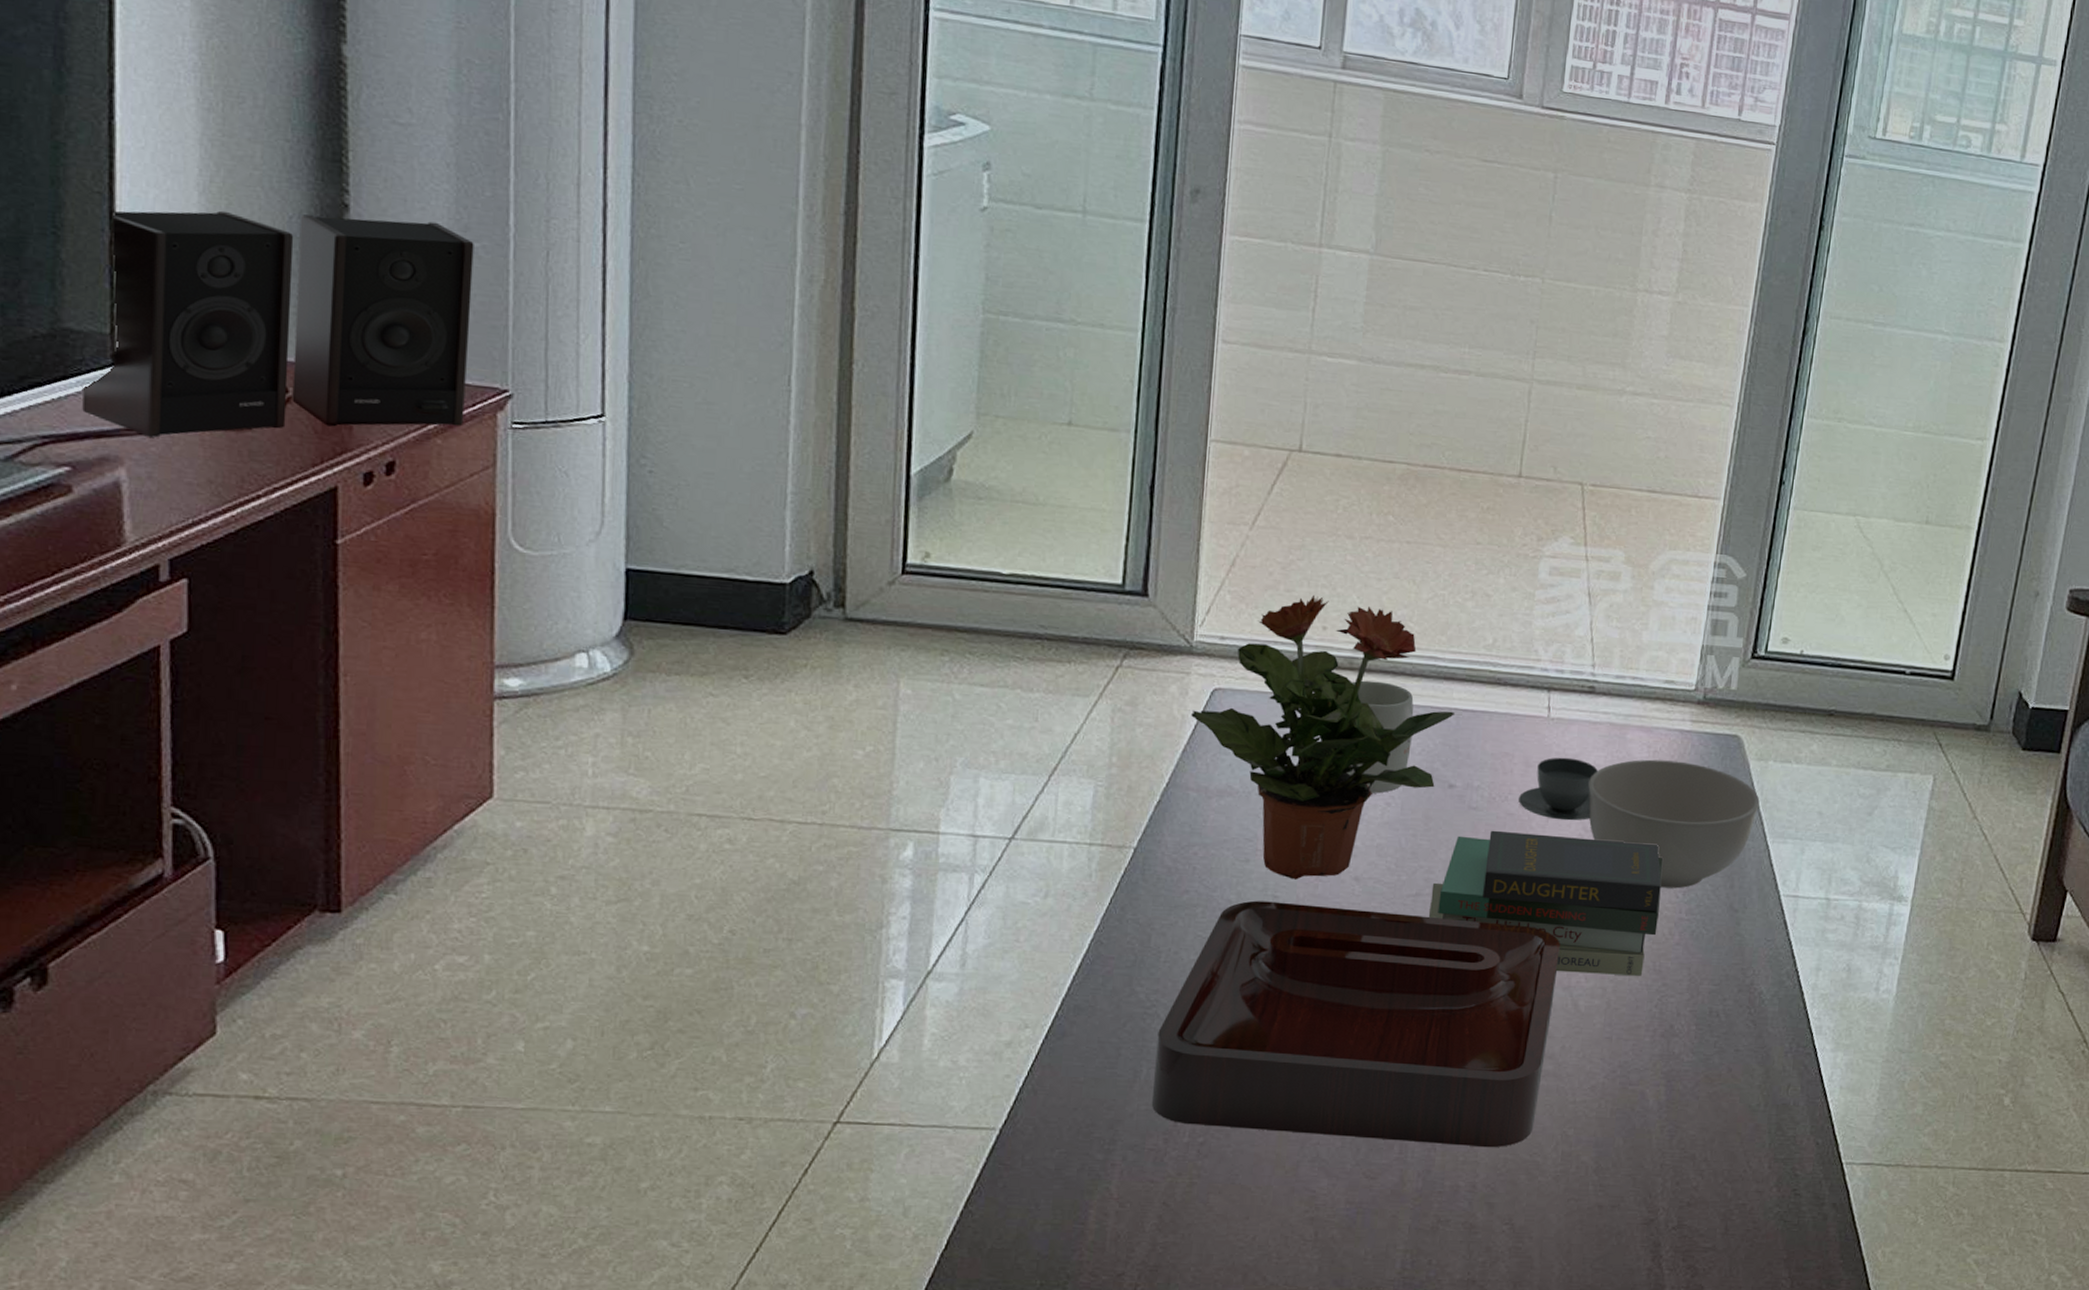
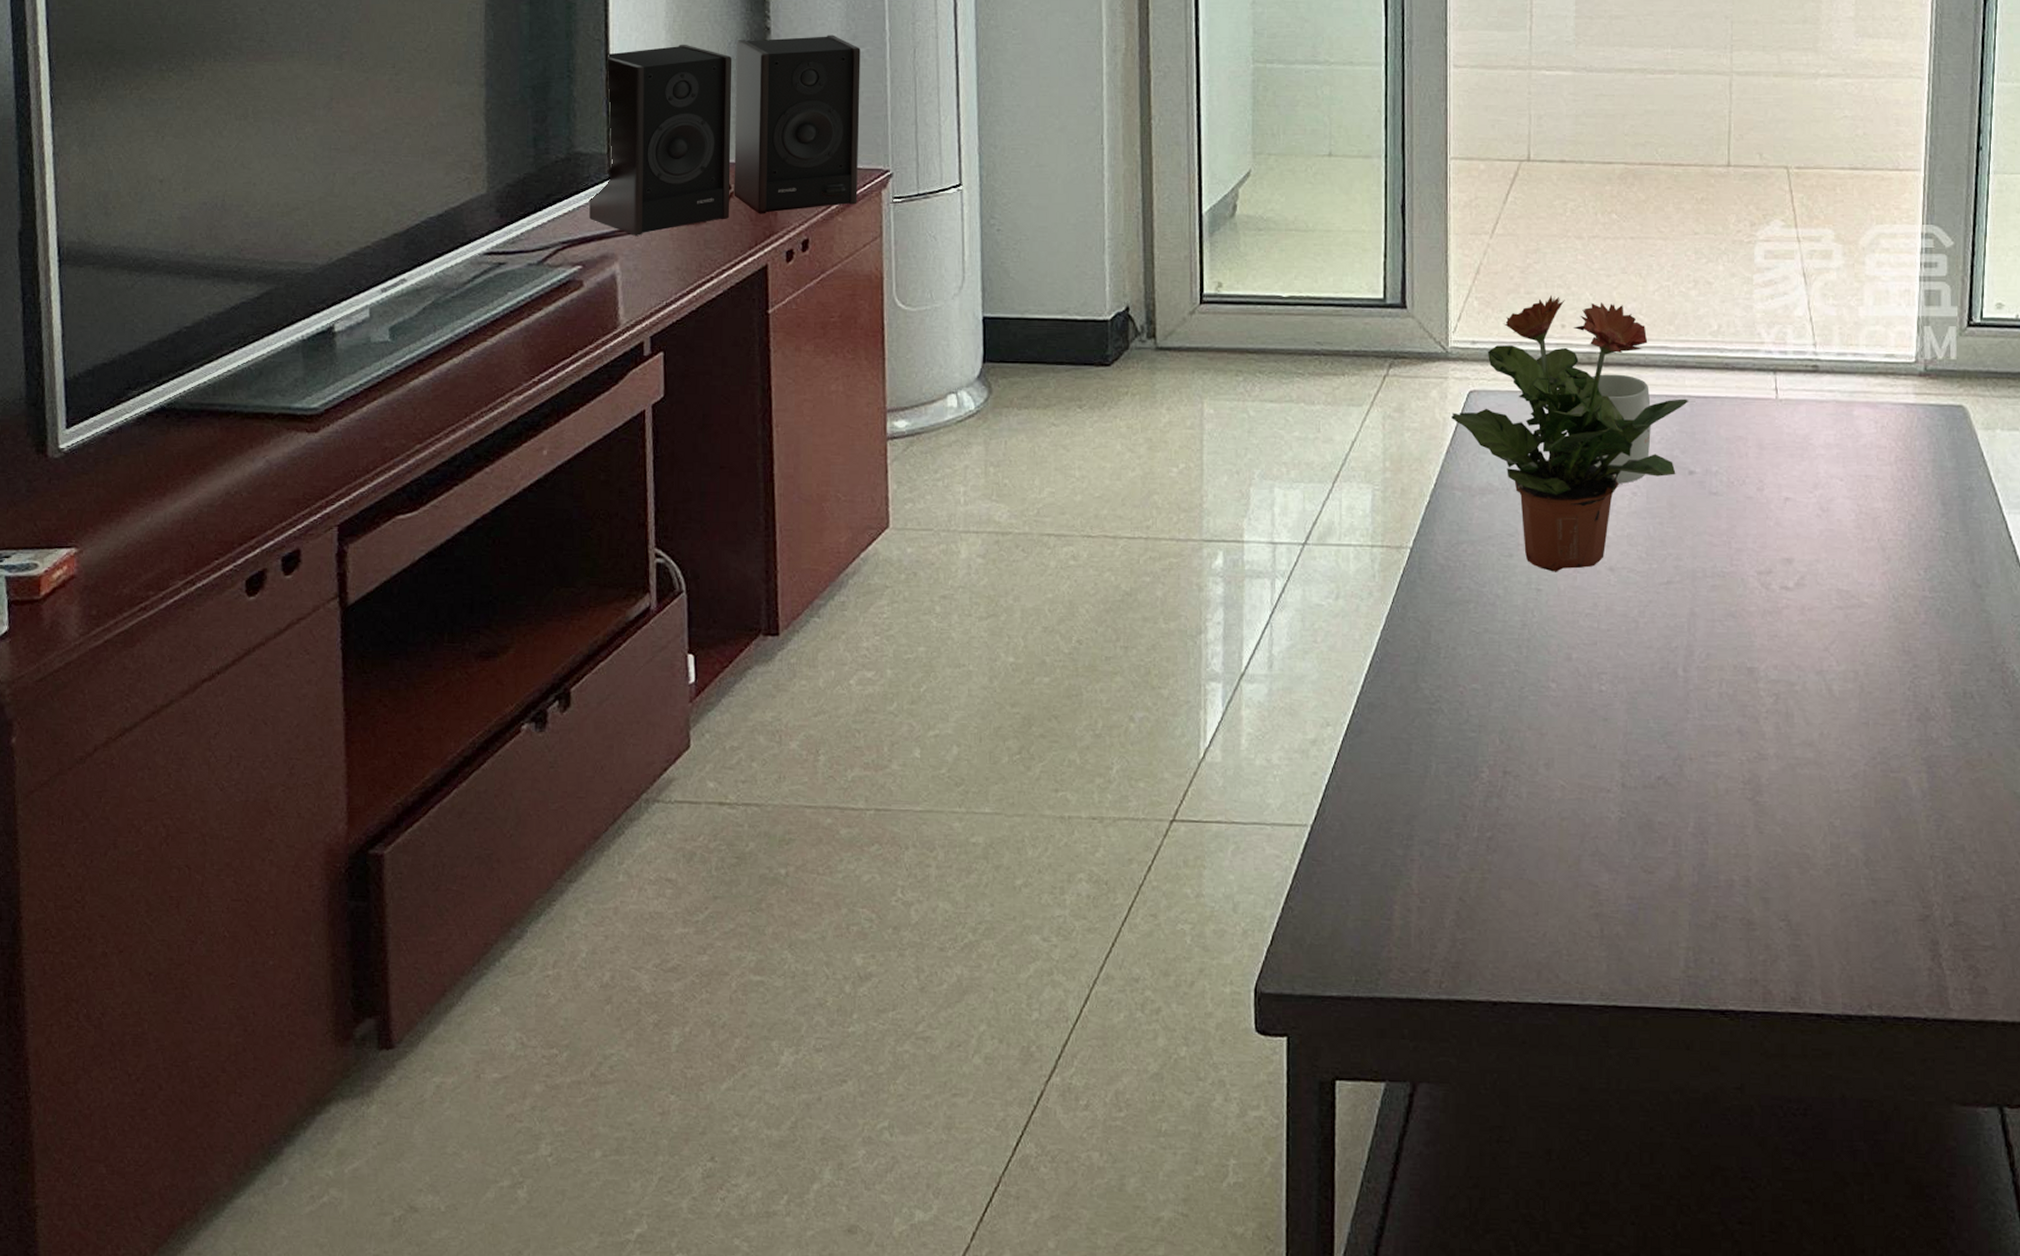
decorative tray: present [1151,900,1560,1148] -> none [1442,594,1809,840]
books: present [1429,830,1664,976] -> none [1682,514,1903,658]
teacup: present [1518,757,1598,821] -> none [1755,438,1829,501]
bowl: present [1588,759,1760,889] -> none [1821,435,1991,566]

